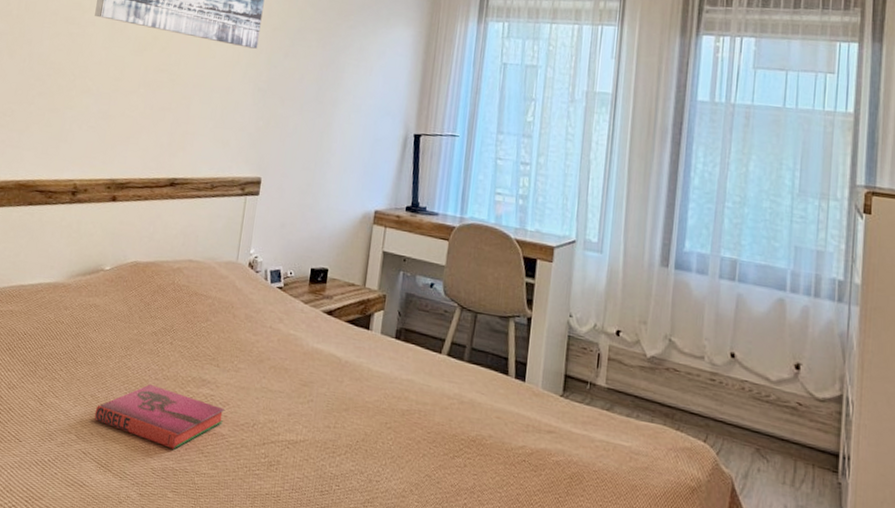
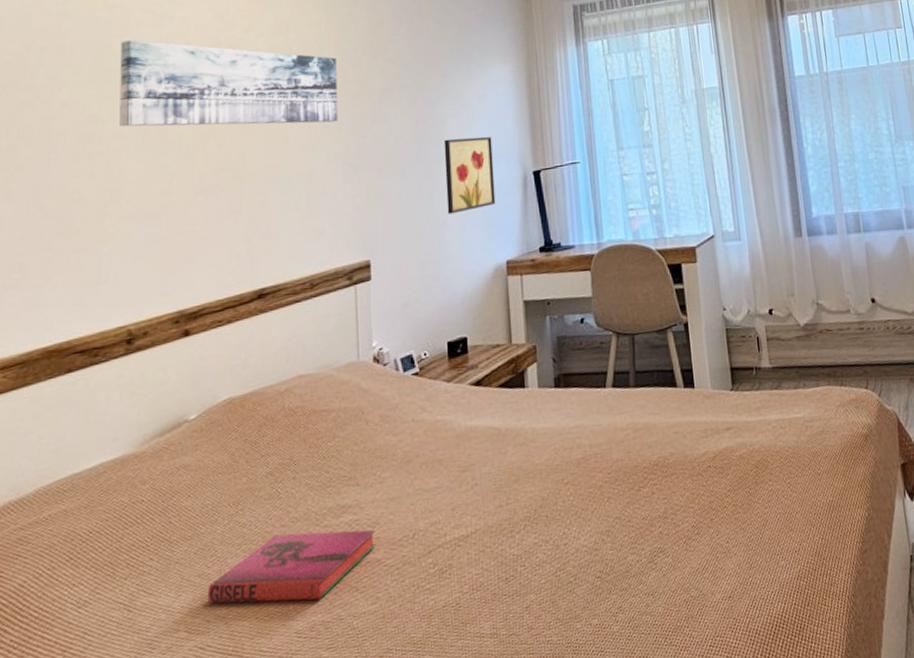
wall art: none [332,86,383,157] -> present [443,136,496,215]

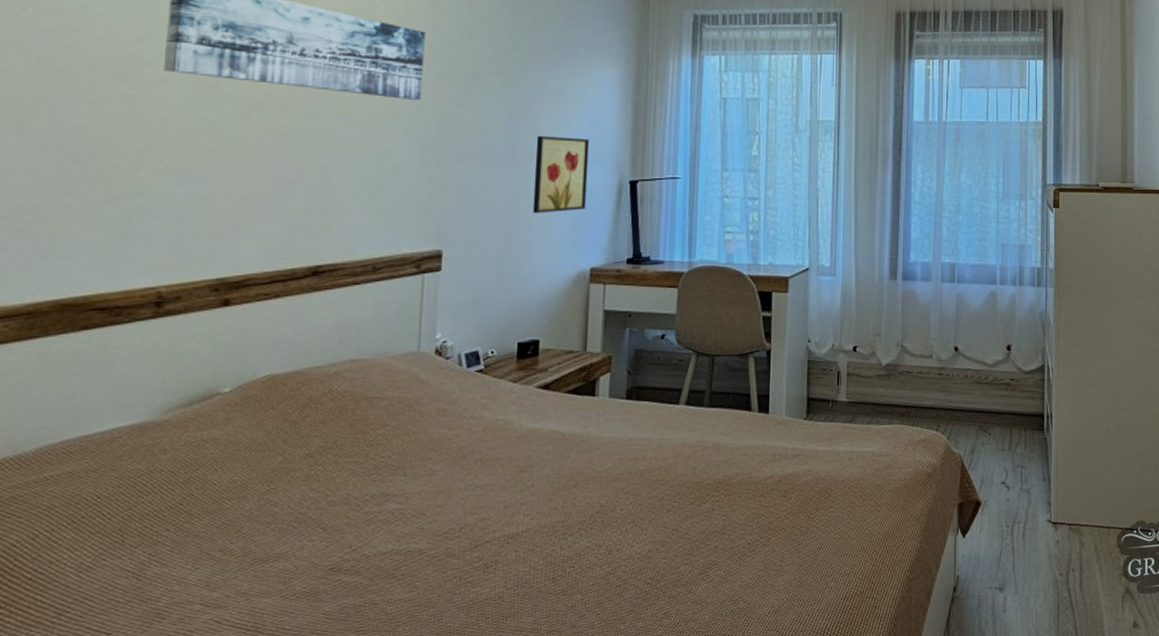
hardback book: present [207,530,376,604] -> none [228,516,420,584]

